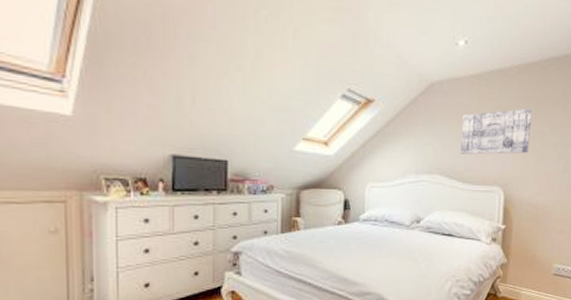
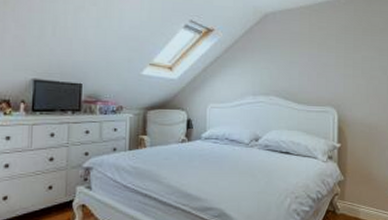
wall art: present [460,108,532,155] -> none [294,35,360,78]

